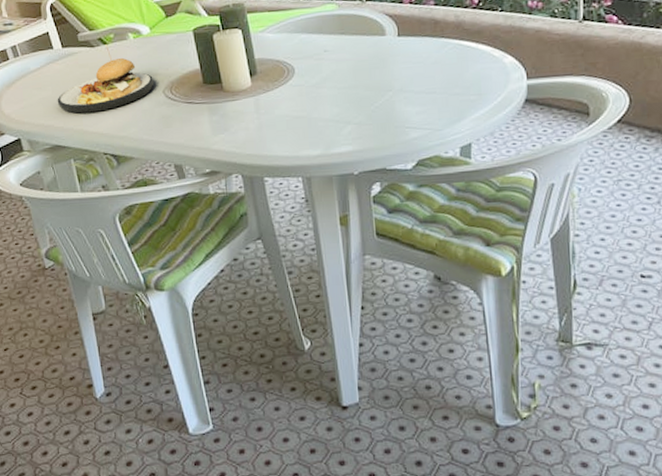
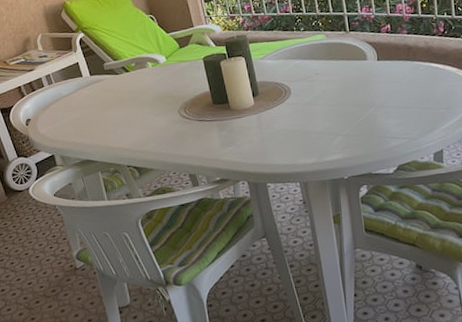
plate: present [57,44,154,114] -> none [86,72,171,132]

